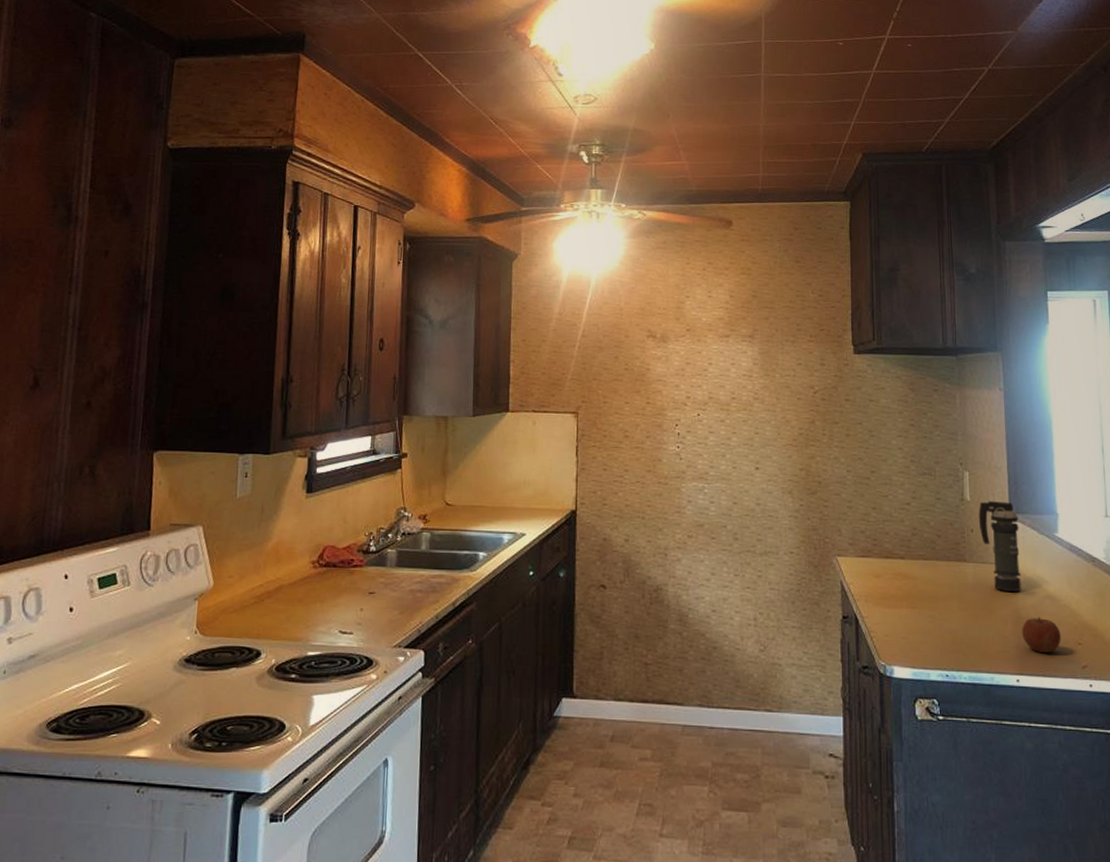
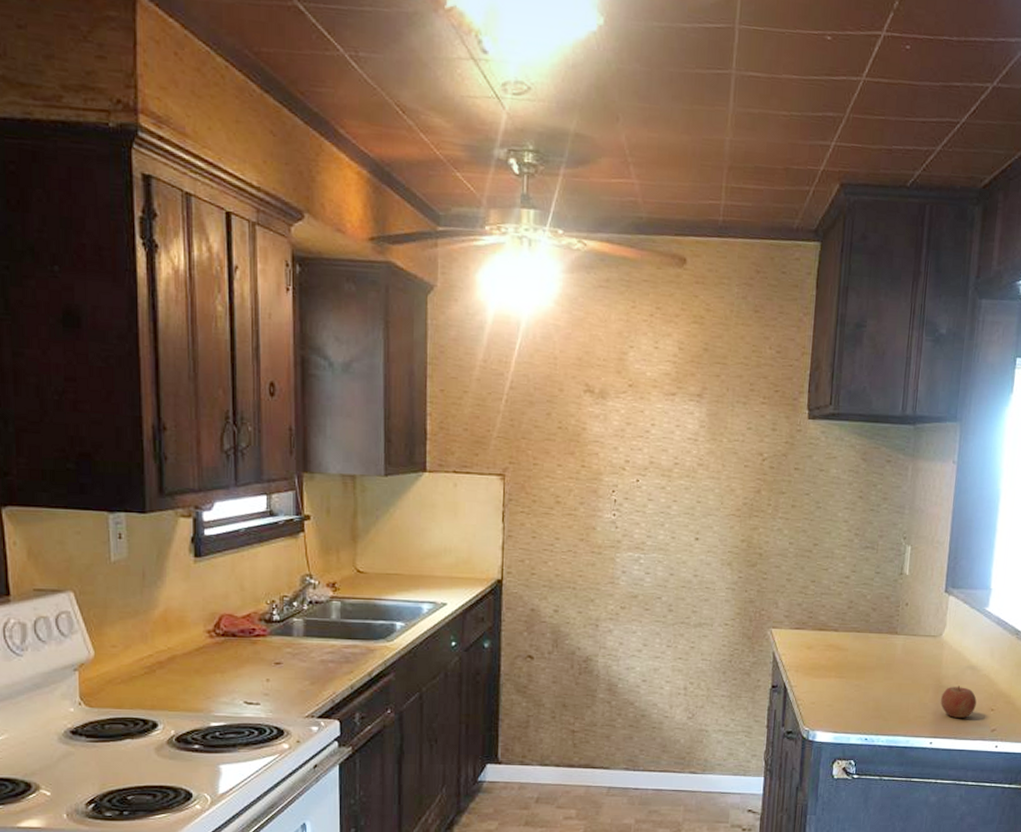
smoke grenade: present [978,501,1022,592] -> none [914,576,953,662]

